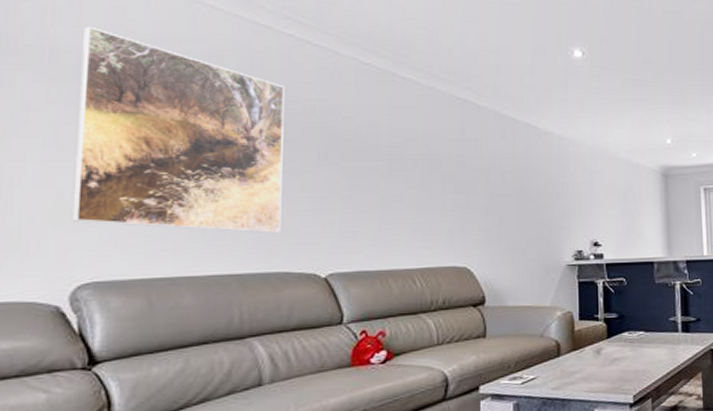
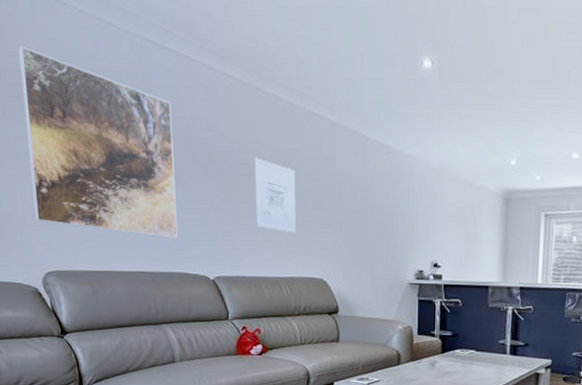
wall art: none [385,142,435,220] -> present [254,157,296,234]

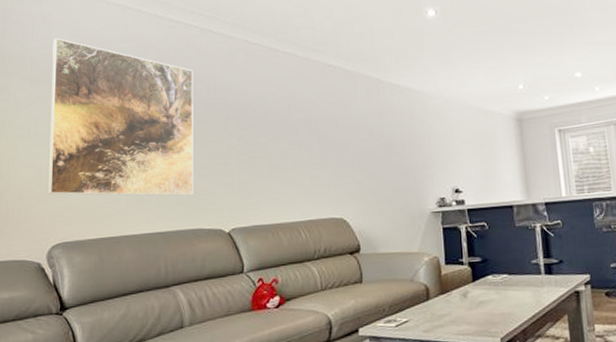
wall art: present [254,157,296,234] -> none [272,109,314,177]

